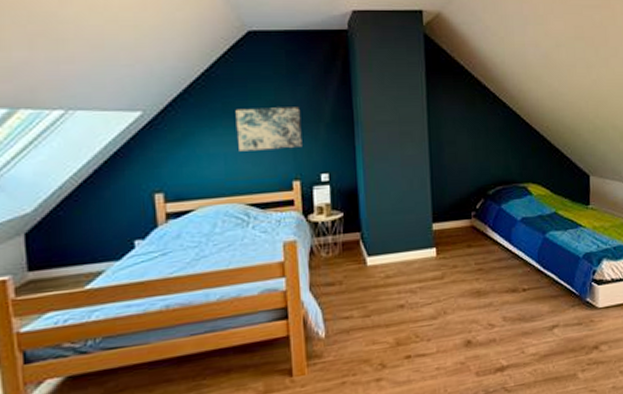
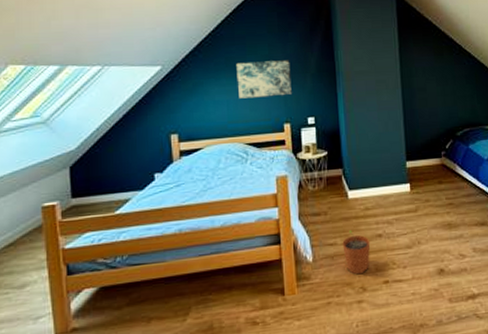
plant pot: none [359,300,391,351] -> present [342,230,371,275]

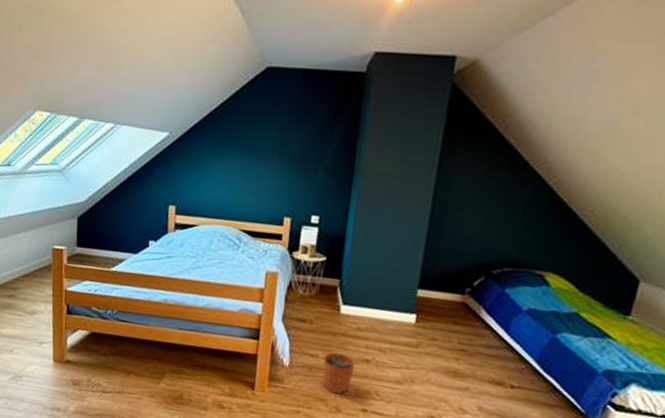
wall art: present [236,60,292,99] -> none [241,141,303,186]

